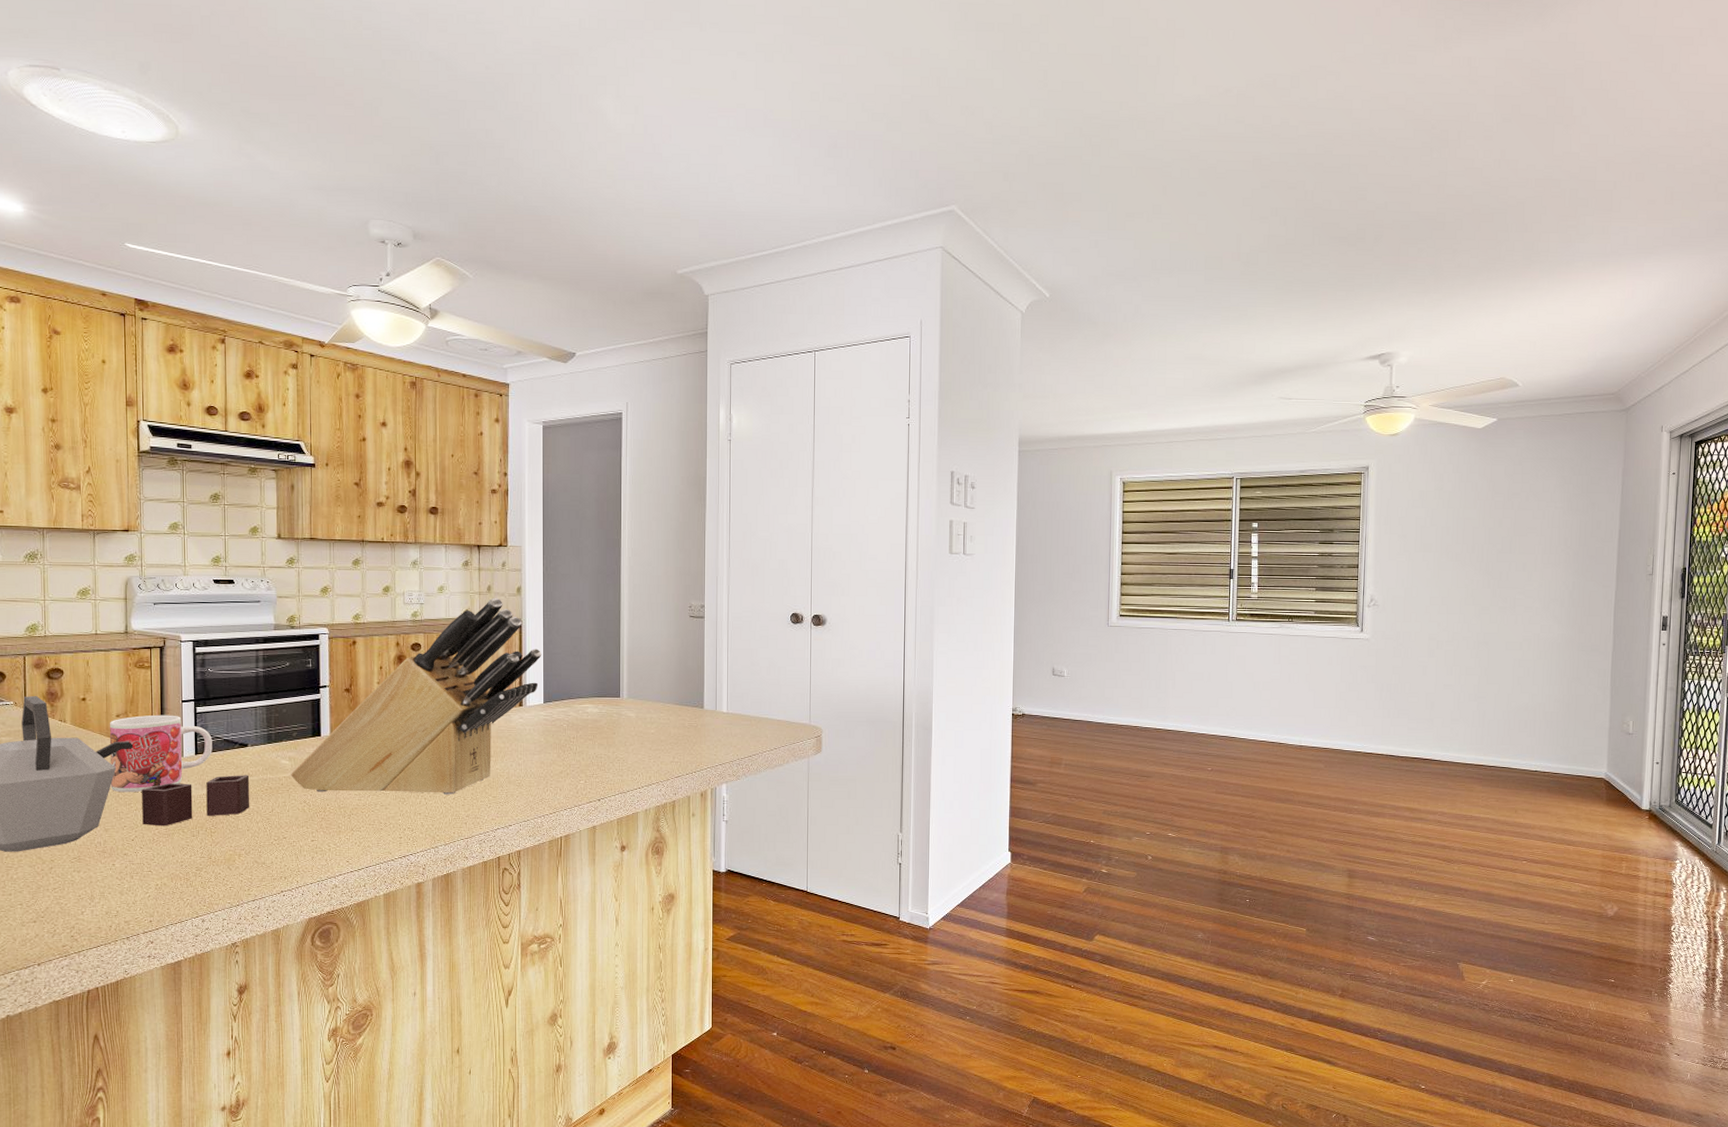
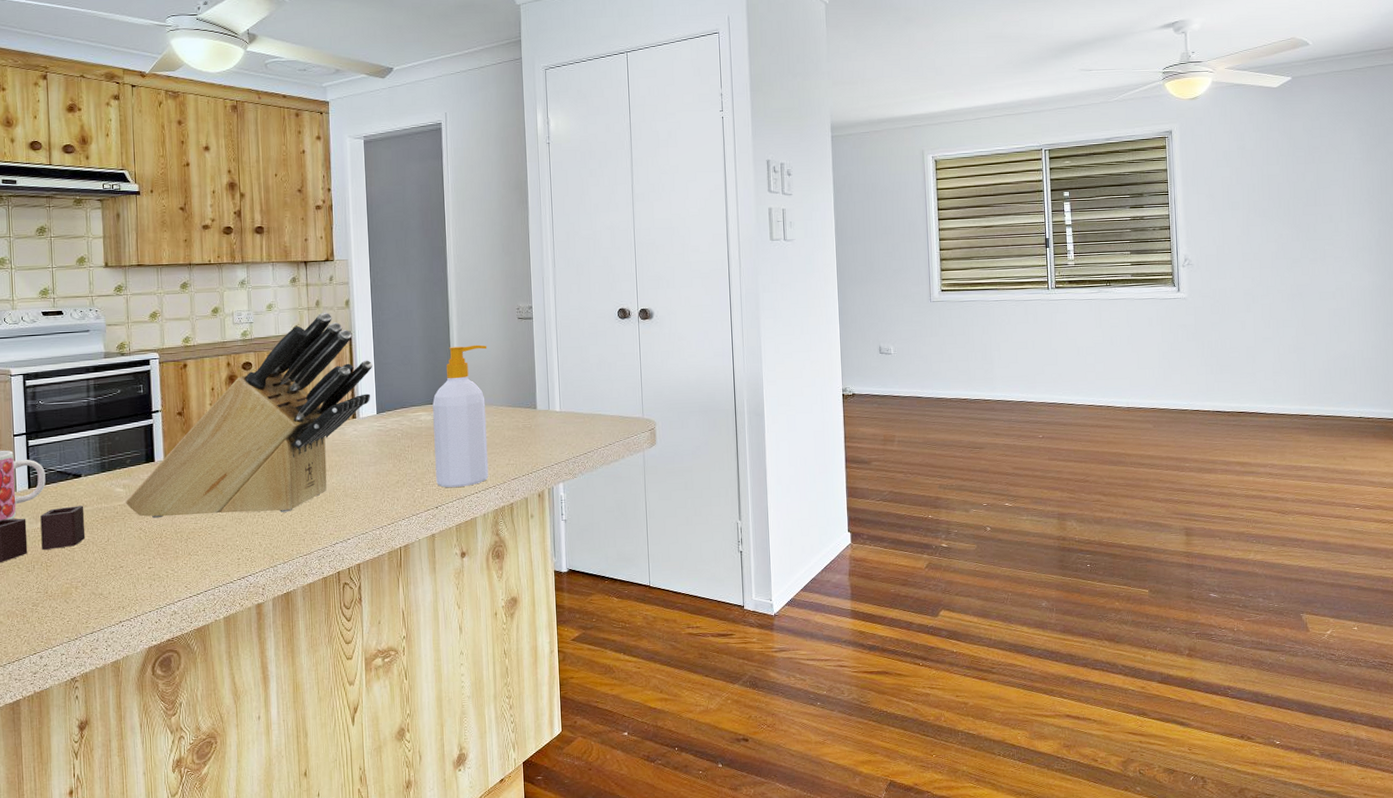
soap bottle: none [600,640,657,781] -> present [432,344,489,488]

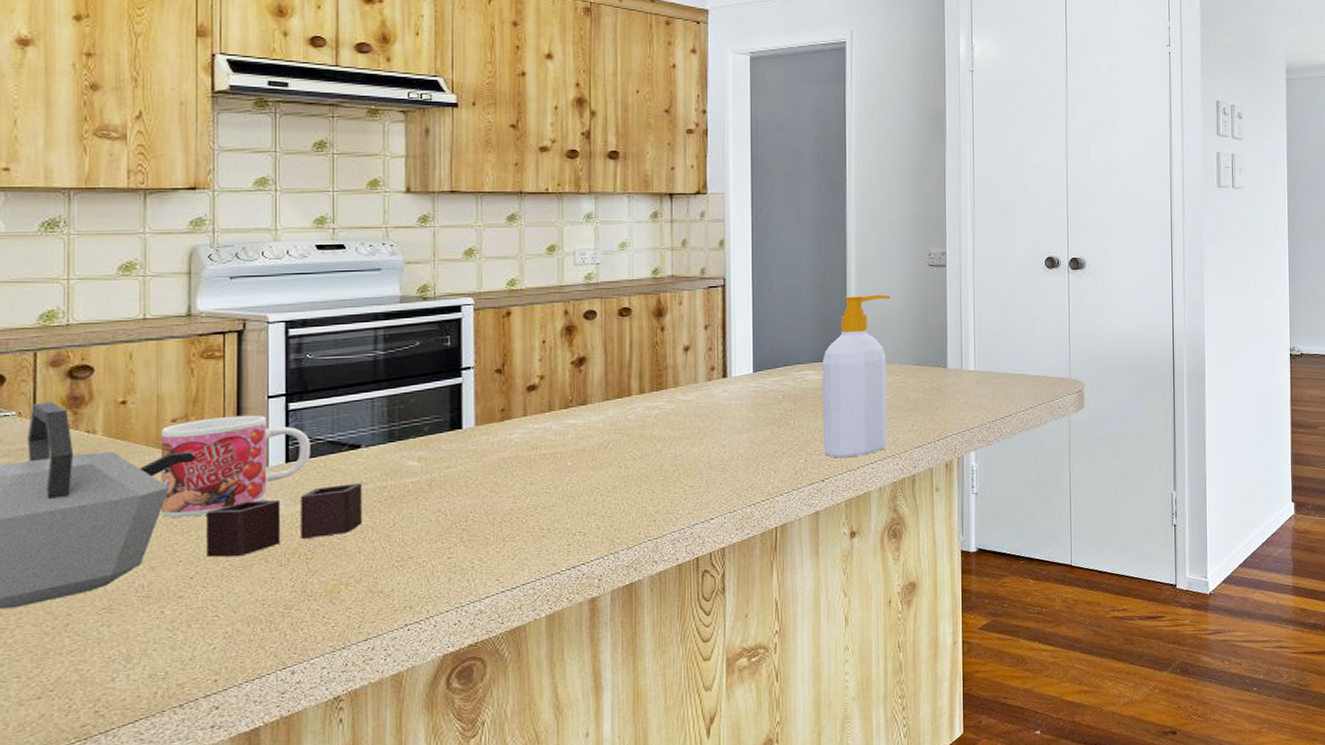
knife block: present [126,312,373,518] -> none [421,253,751,498]

